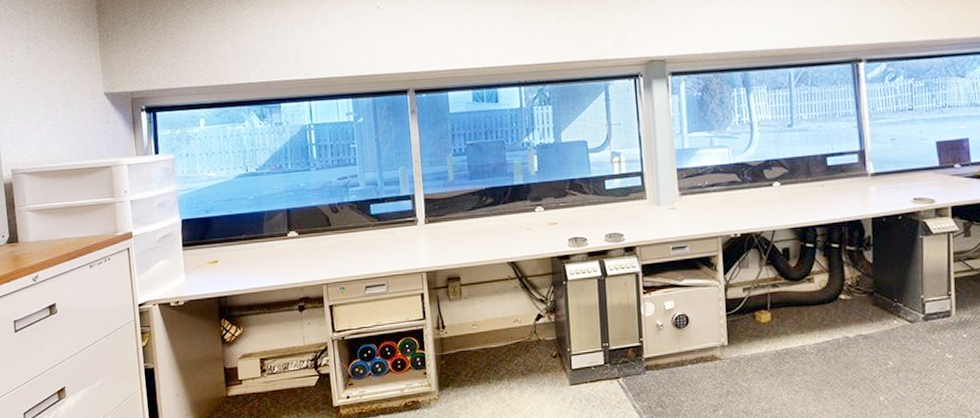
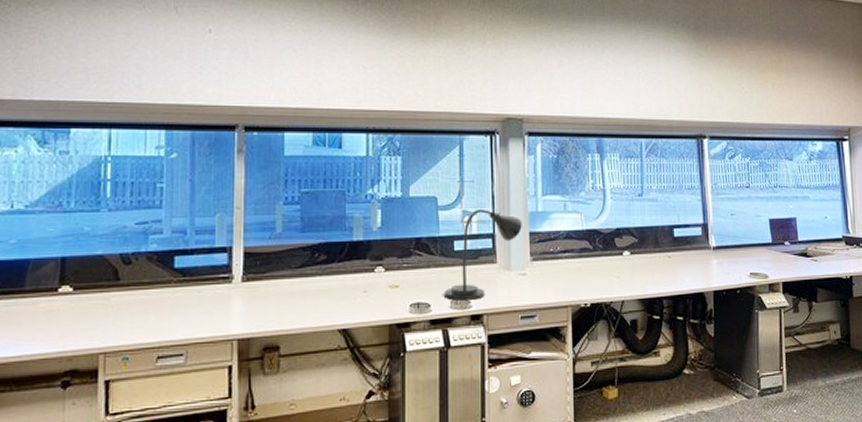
desk lamp: none [597,149,669,234] -> present [443,208,522,300]

